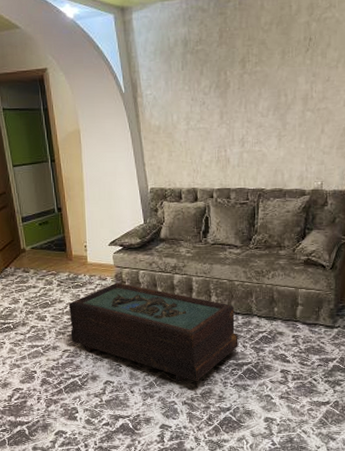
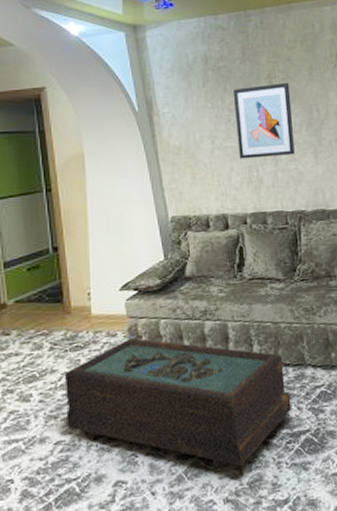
wall art: none [209,66,262,140] -> present [234,82,295,159]

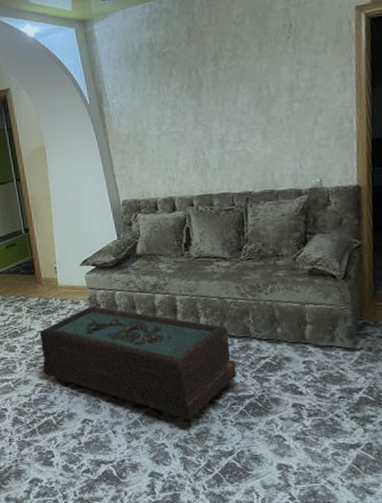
wall art: present [234,82,295,159] -> none [179,60,242,144]

